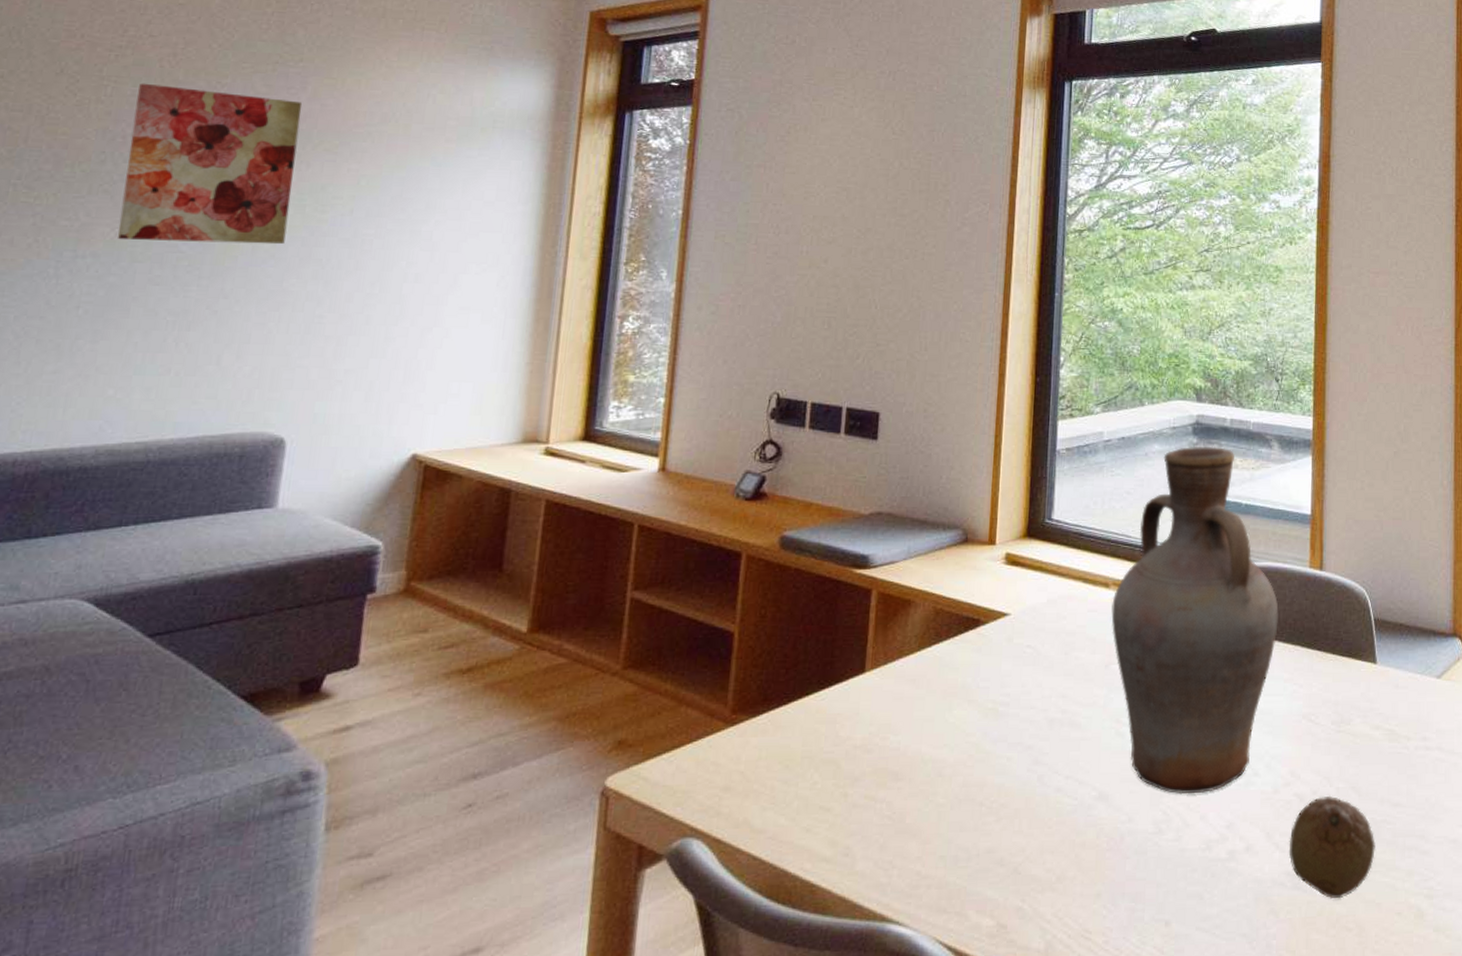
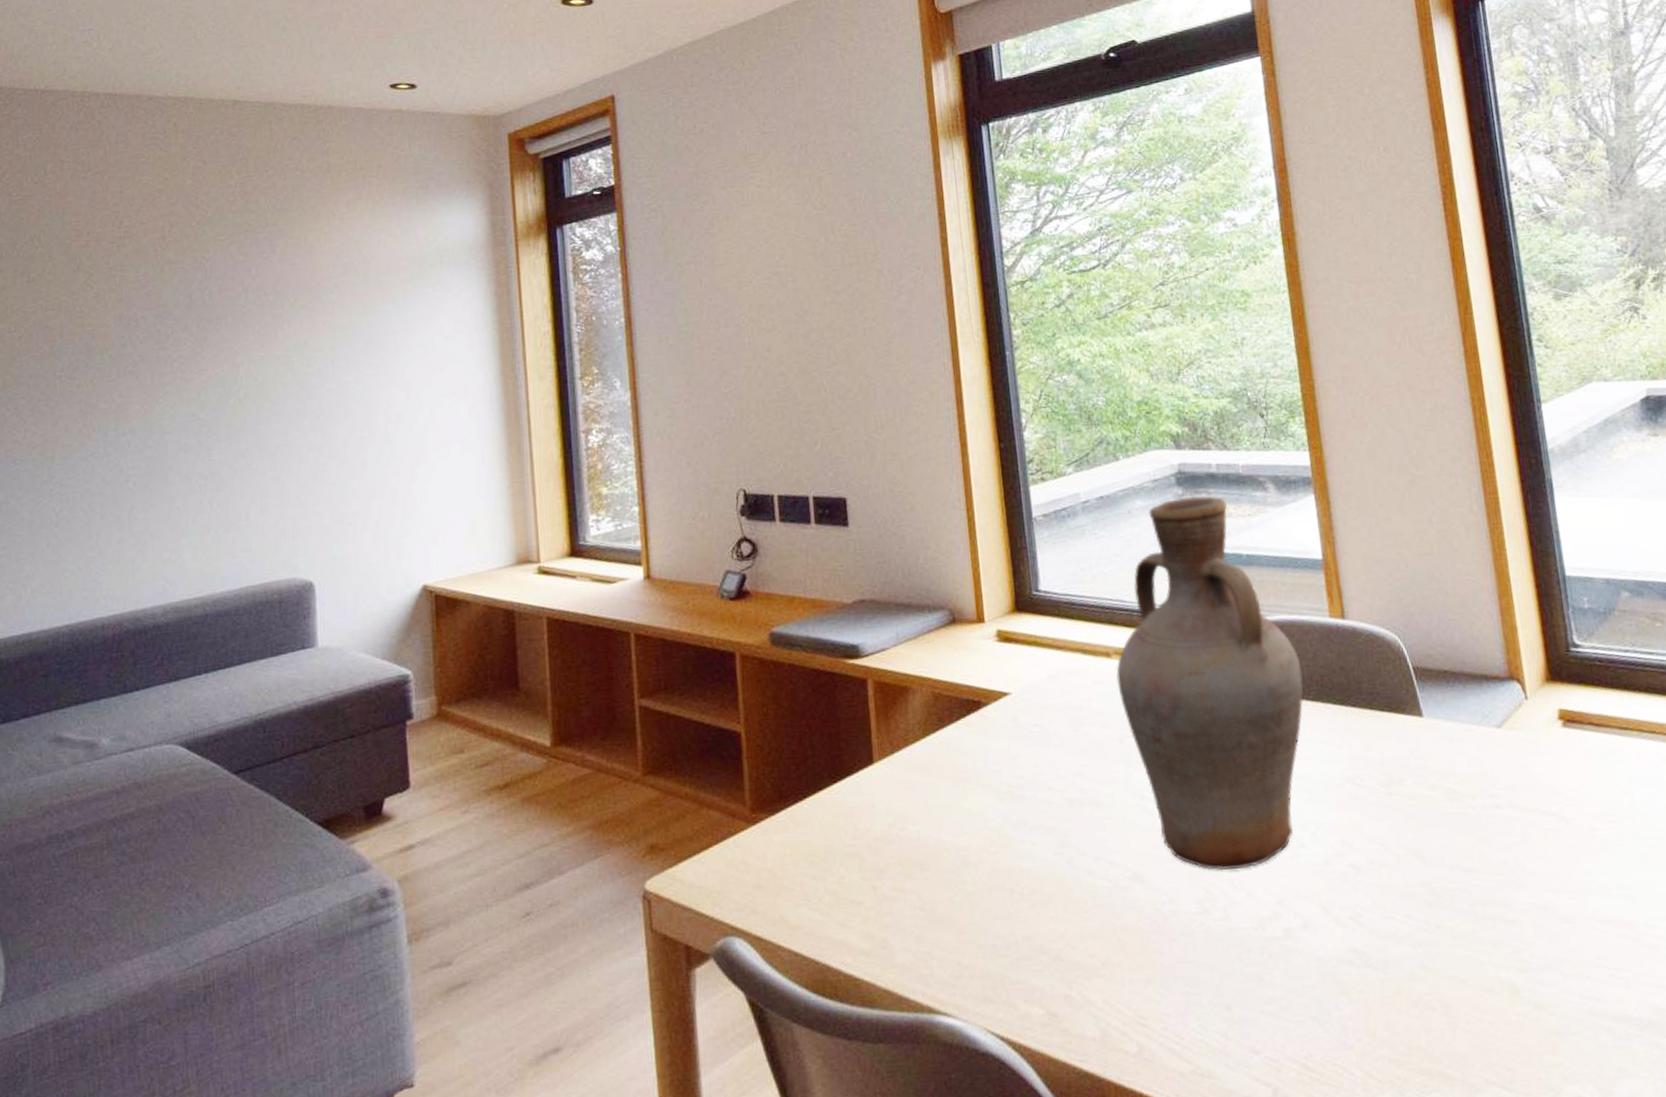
wall art: present [117,83,302,245] -> none [141,264,282,414]
fruit: present [1288,795,1375,899] -> none [1350,864,1452,976]

